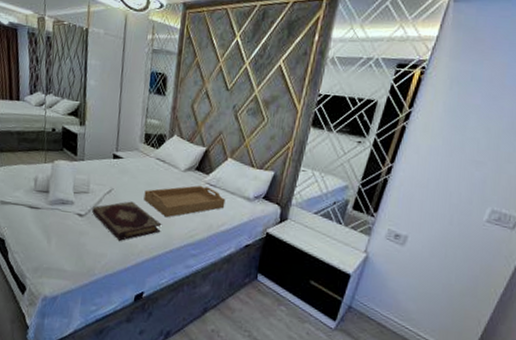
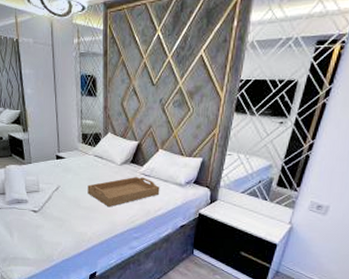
book: present [92,201,162,241] -> none [44,196,106,230]

